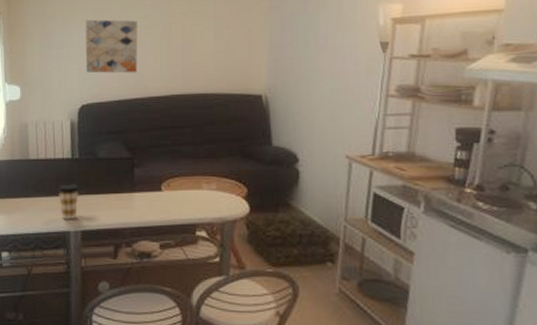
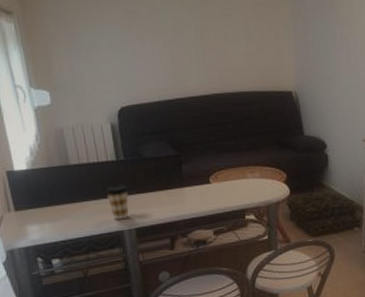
wall art: present [85,19,137,73] -> none [114,20,174,75]

